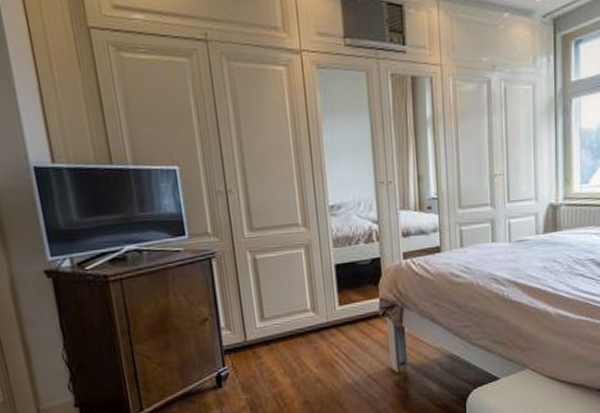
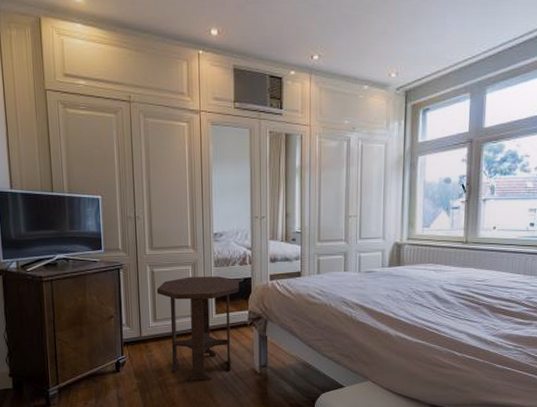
side table: none [261,259,366,391] -> present [156,276,239,381]

